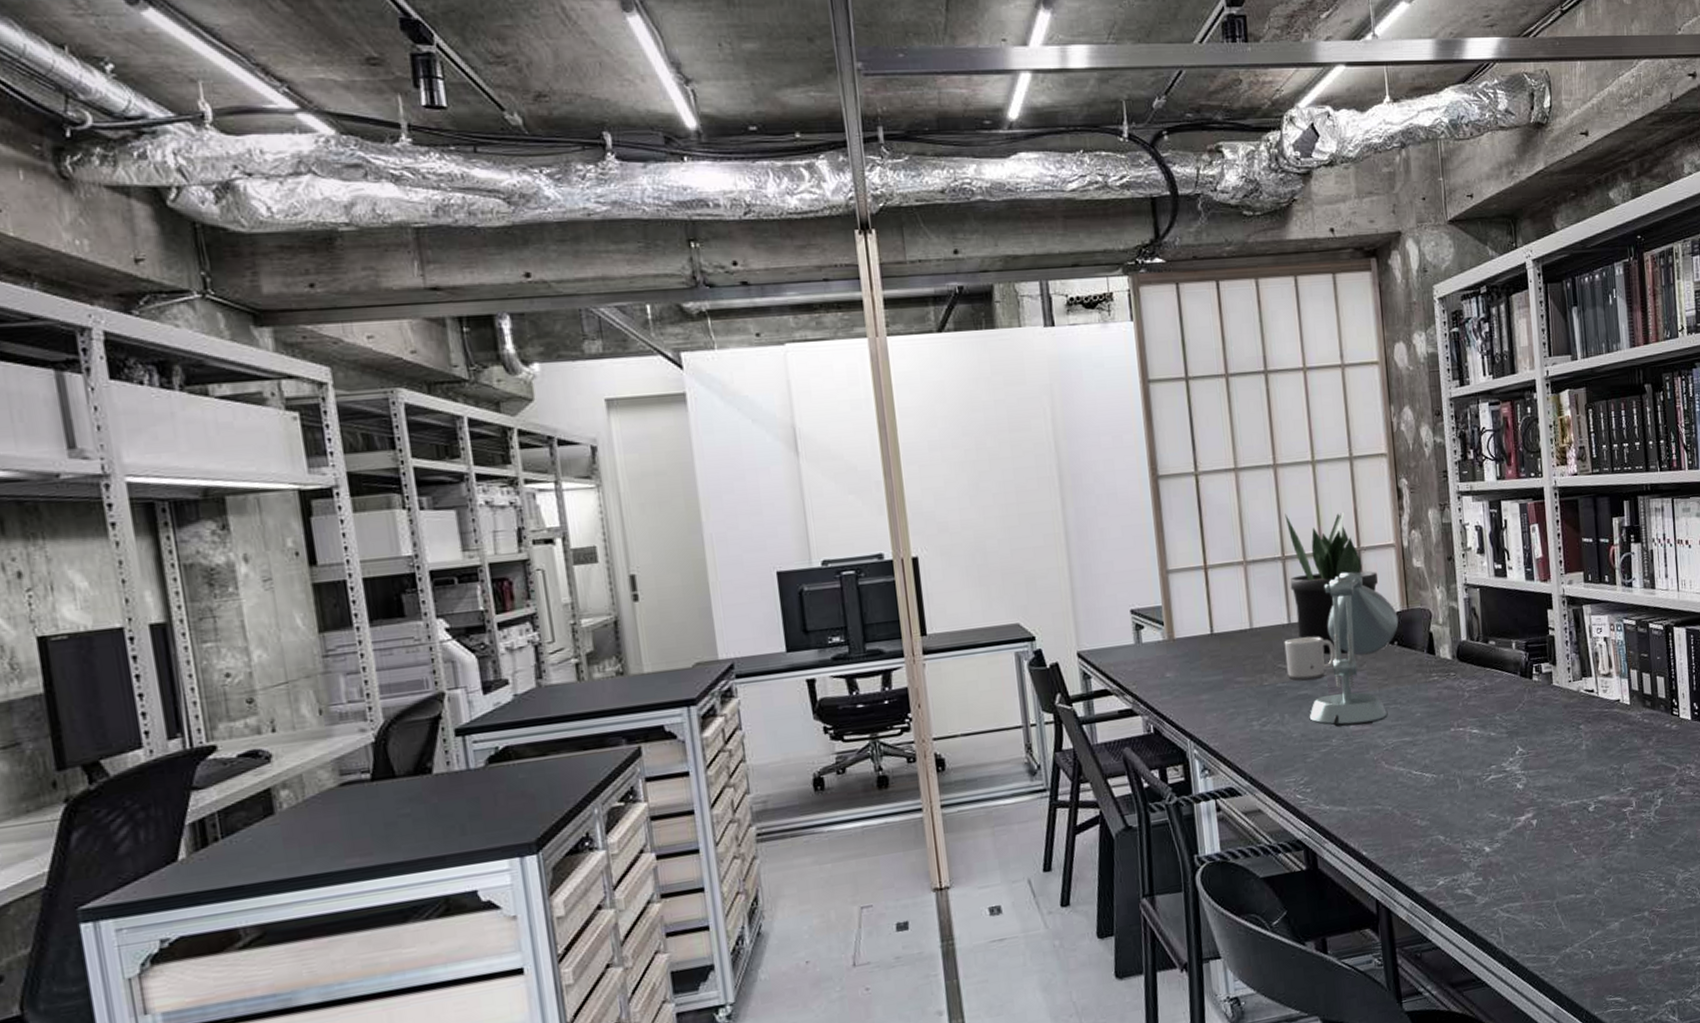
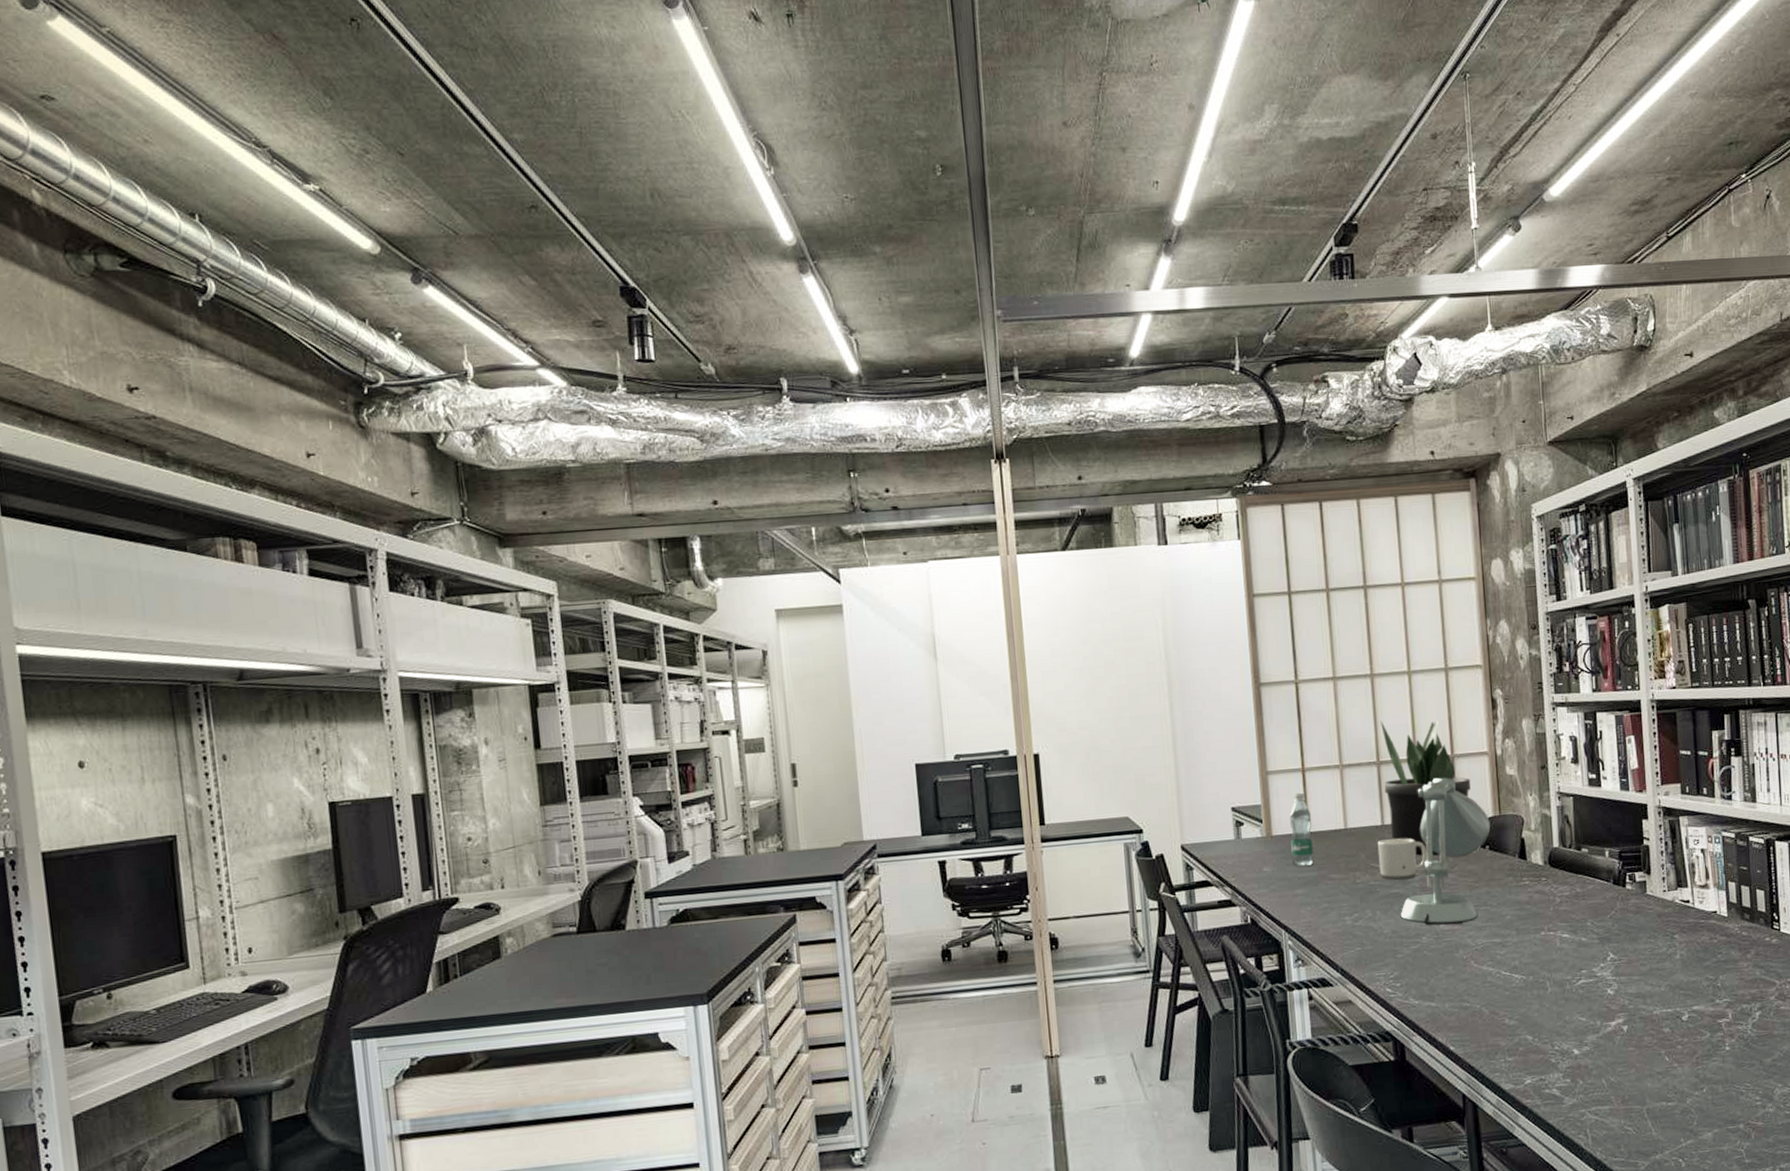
bottle: none [1191,590,1219,672] -> present [1289,791,1314,867]

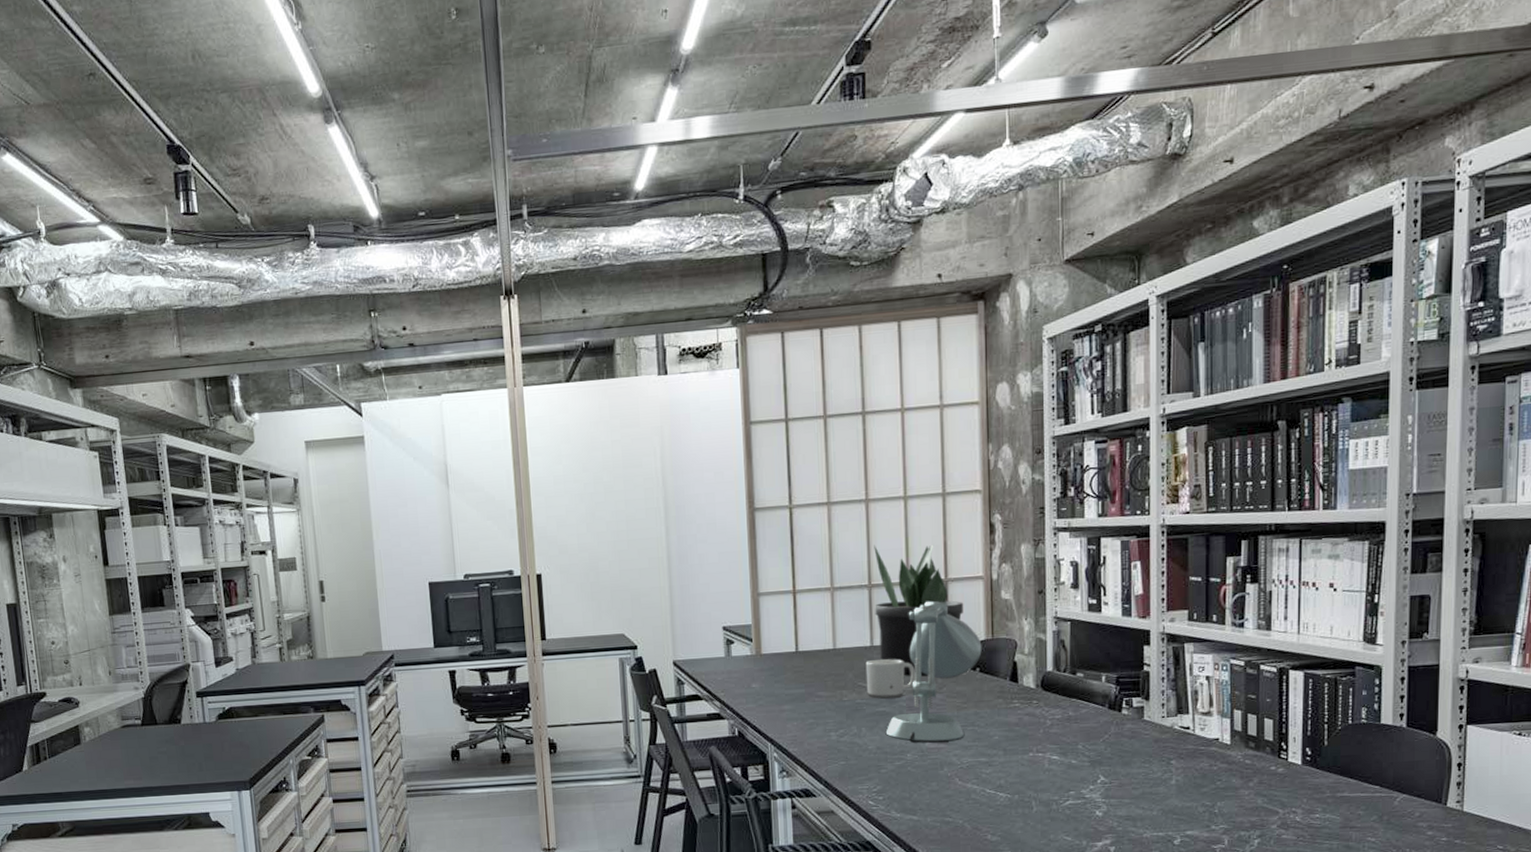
bottle: present [1289,791,1314,867] -> none [779,612,802,685]

